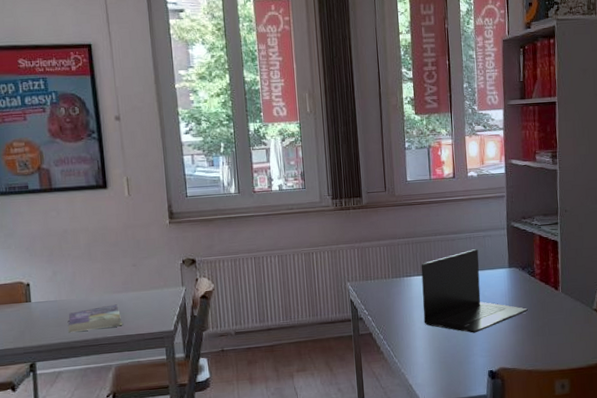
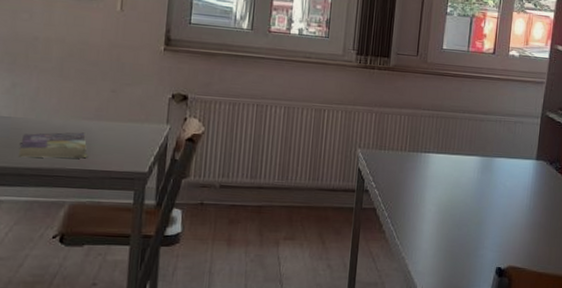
laptop: present [421,249,528,333] -> none [435,134,549,225]

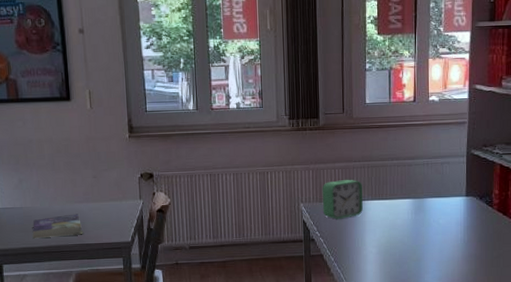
alarm clock: none [381,127,429,171] -> present [322,179,363,220]

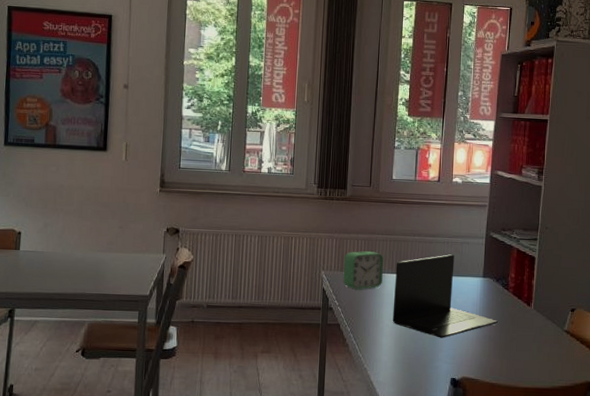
book: present [32,214,84,239] -> none [50,262,103,285]
laptop: none [375,176,483,260] -> present [392,254,498,338]

